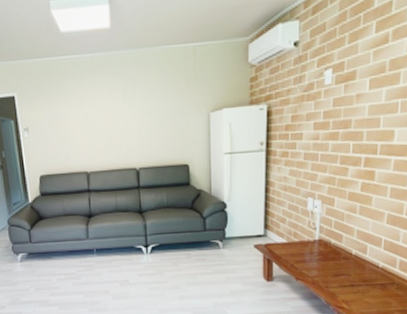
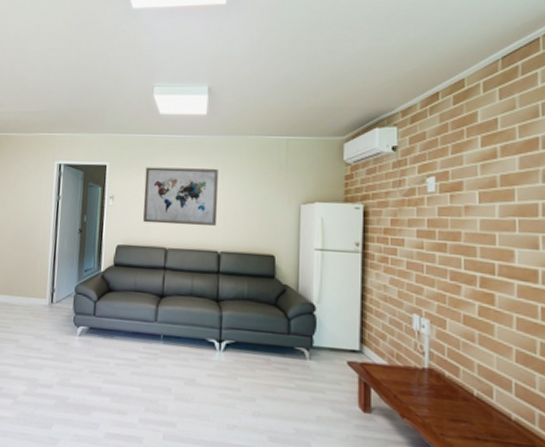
wall art: none [55,87,133,151] -> present [143,167,218,226]

